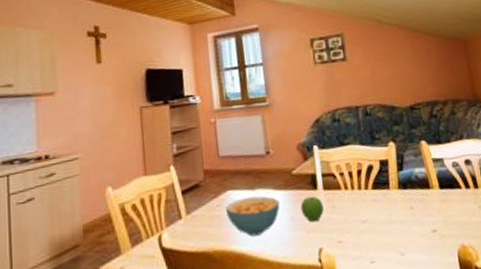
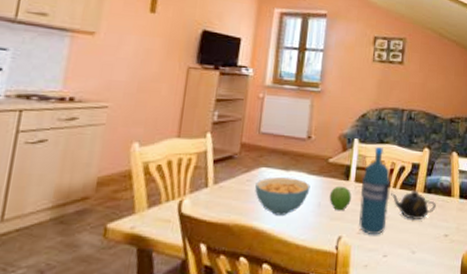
water bottle: none [330,150,366,242] -> present [359,147,391,234]
teapot: none [364,188,416,220] -> present [391,191,436,221]

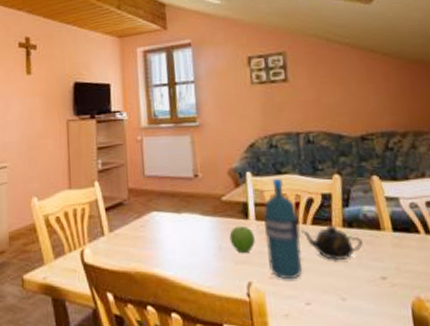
cereal bowl: present [255,177,311,215] -> none [150,220,207,261]

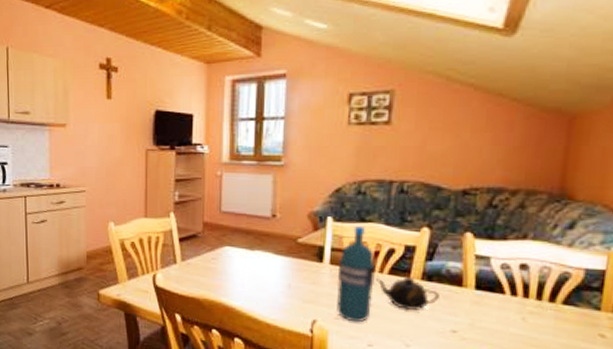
fruit: present [229,225,255,254] -> none [300,267,326,294]

